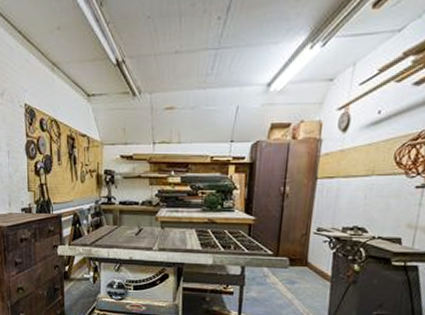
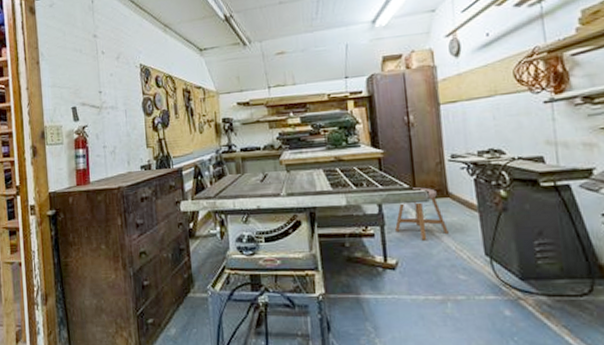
stool: none [253,255,300,302] -> present [395,187,449,240]

